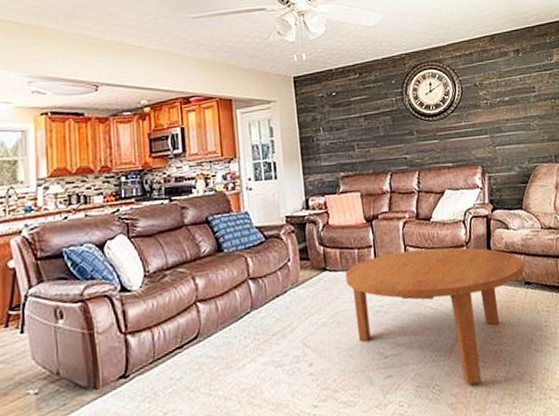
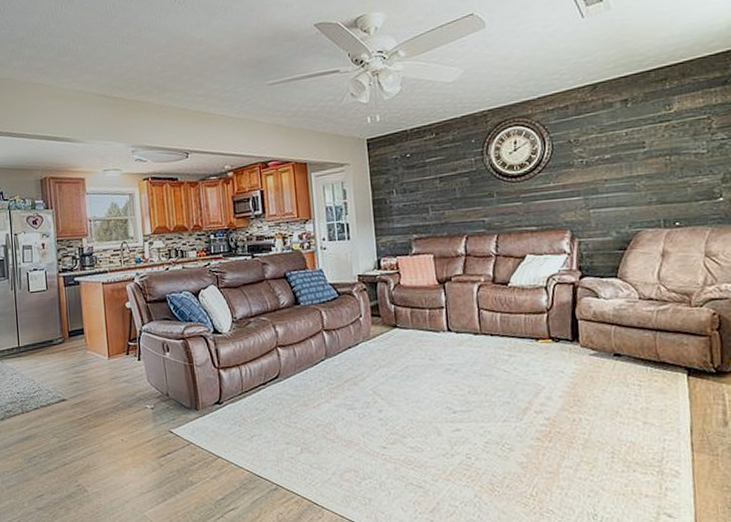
coffee table: present [345,247,525,385] -> none [416,313,616,448]

